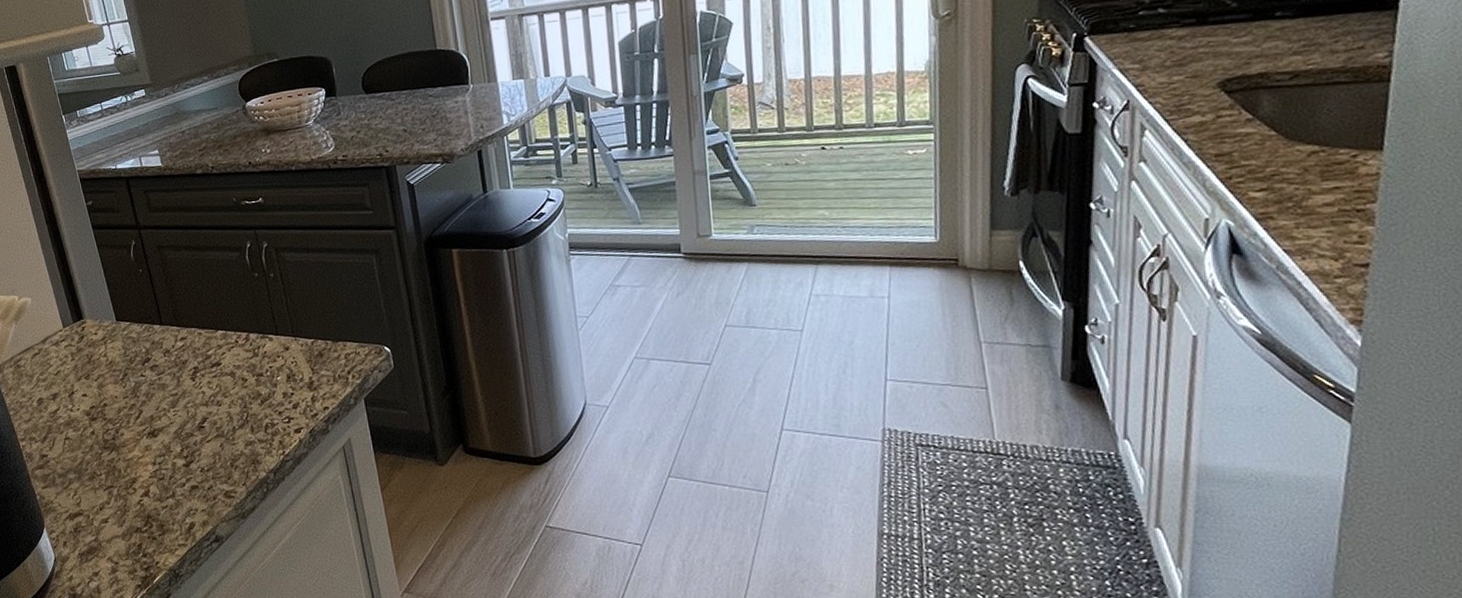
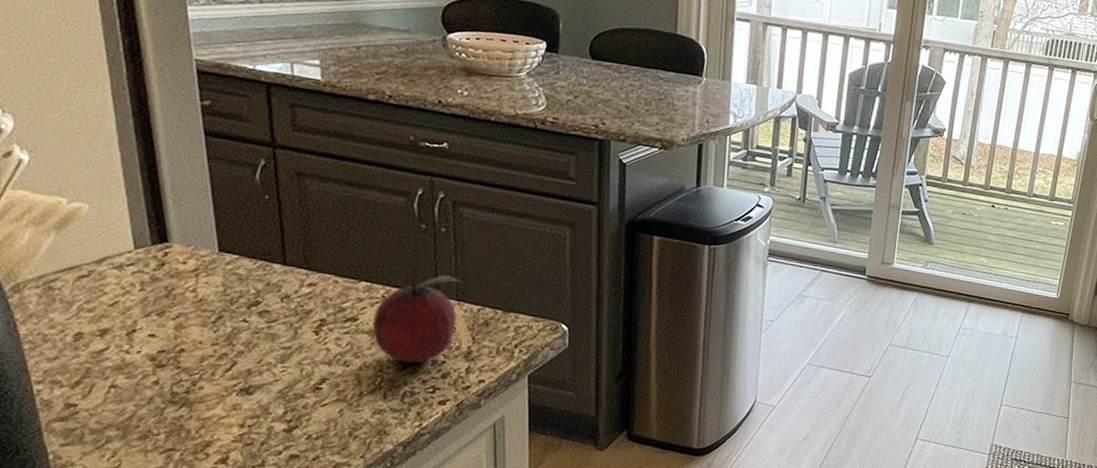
fruit: none [232,315,297,398] -> present [372,275,462,364]

